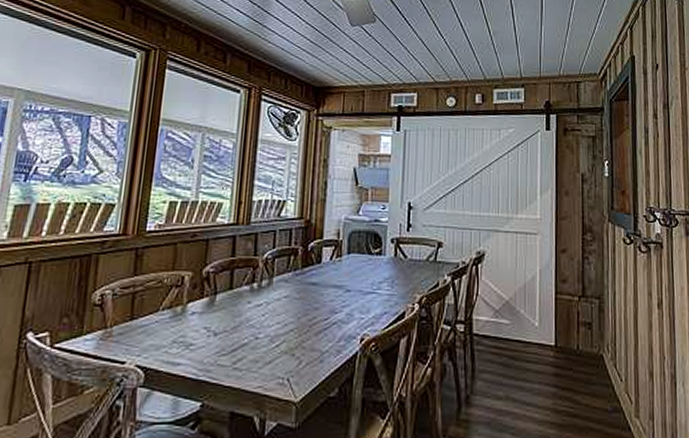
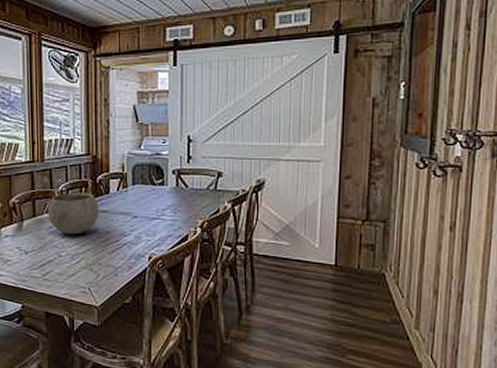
bowl: none [247,261,308,311] -> present [48,193,99,235]

